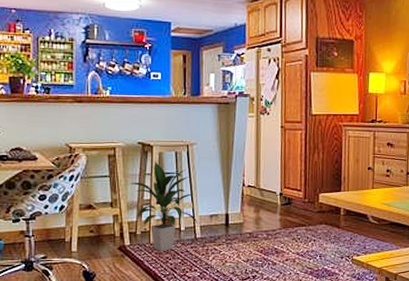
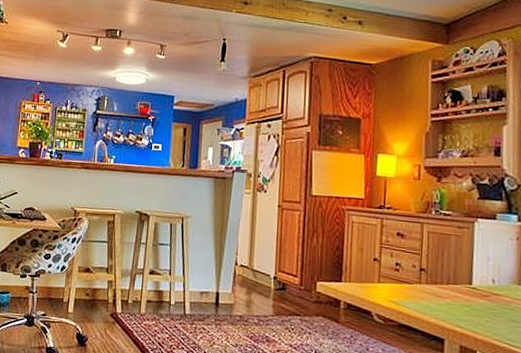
indoor plant: present [130,161,198,251] -> none [126,231,188,324]

